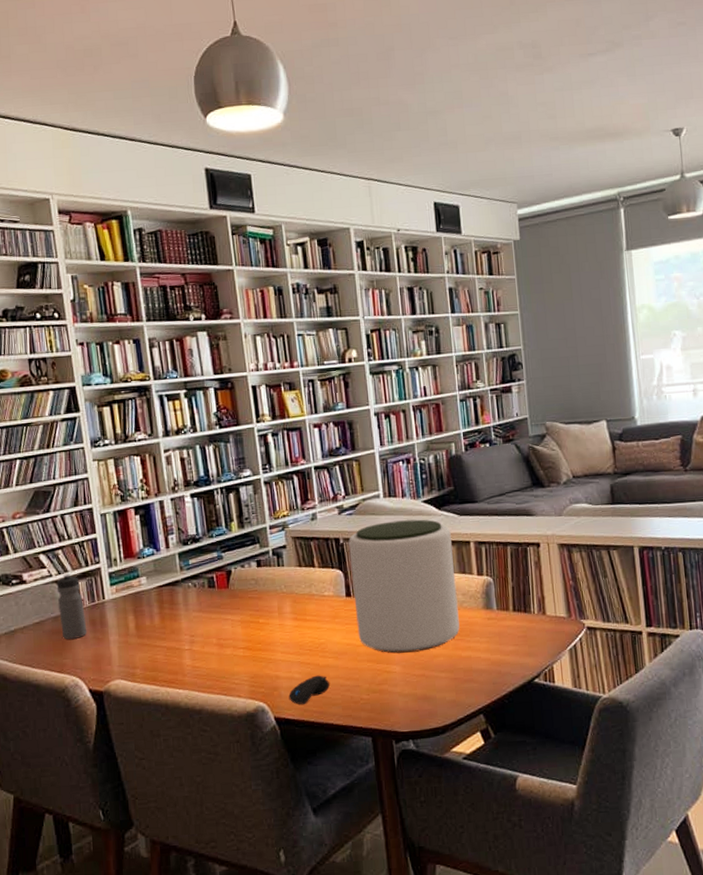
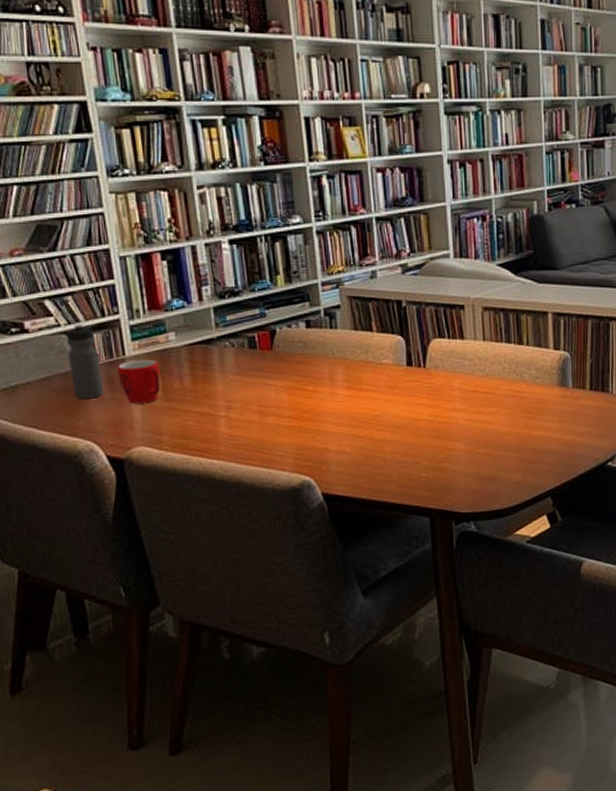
mug: none [98,601,134,642] -> present [117,359,161,404]
computer mouse: present [288,675,330,705] -> none [338,450,385,480]
plant pot: present [348,519,460,654] -> none [412,284,531,430]

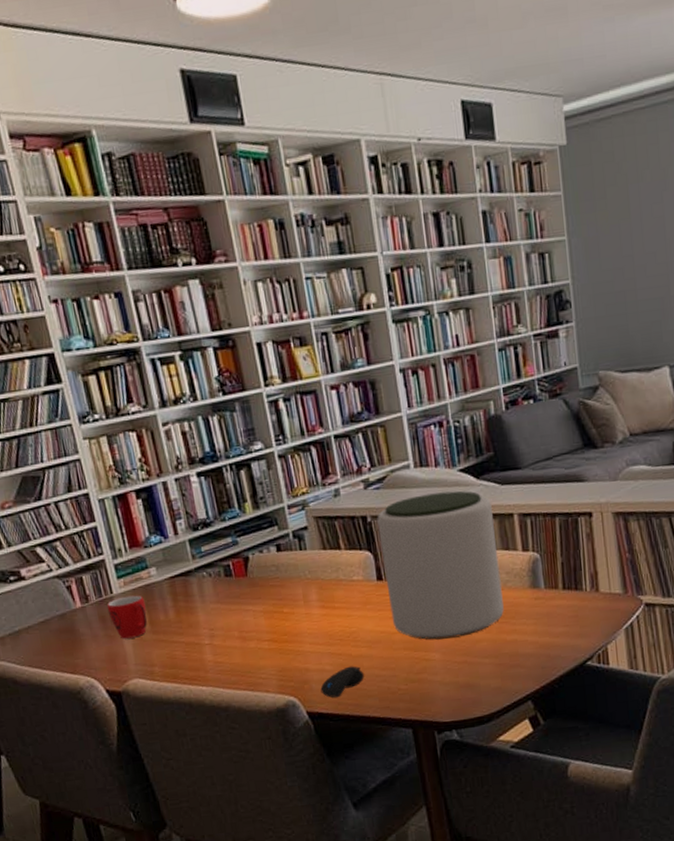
water bottle: present [66,324,104,399] -> none [58,567,98,638]
computer mouse: none [338,450,385,480] -> present [320,666,364,698]
plant pot: none [412,284,531,430] -> present [377,491,504,640]

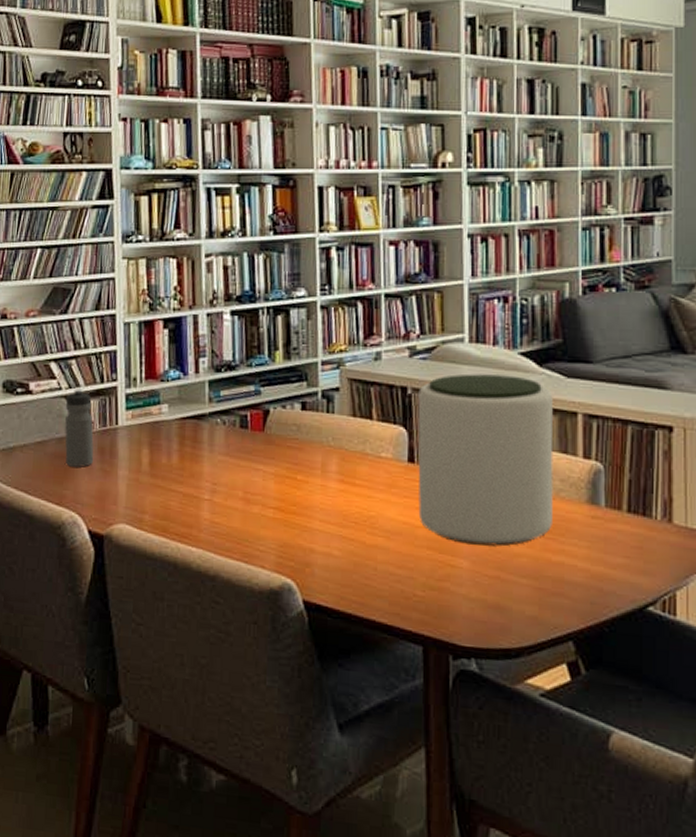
water bottle: none [58,567,98,638] -> present [64,389,94,467]
mug: present [106,595,148,639] -> none [108,430,150,478]
computer mouse: present [320,666,364,698] -> none [323,556,376,590]

